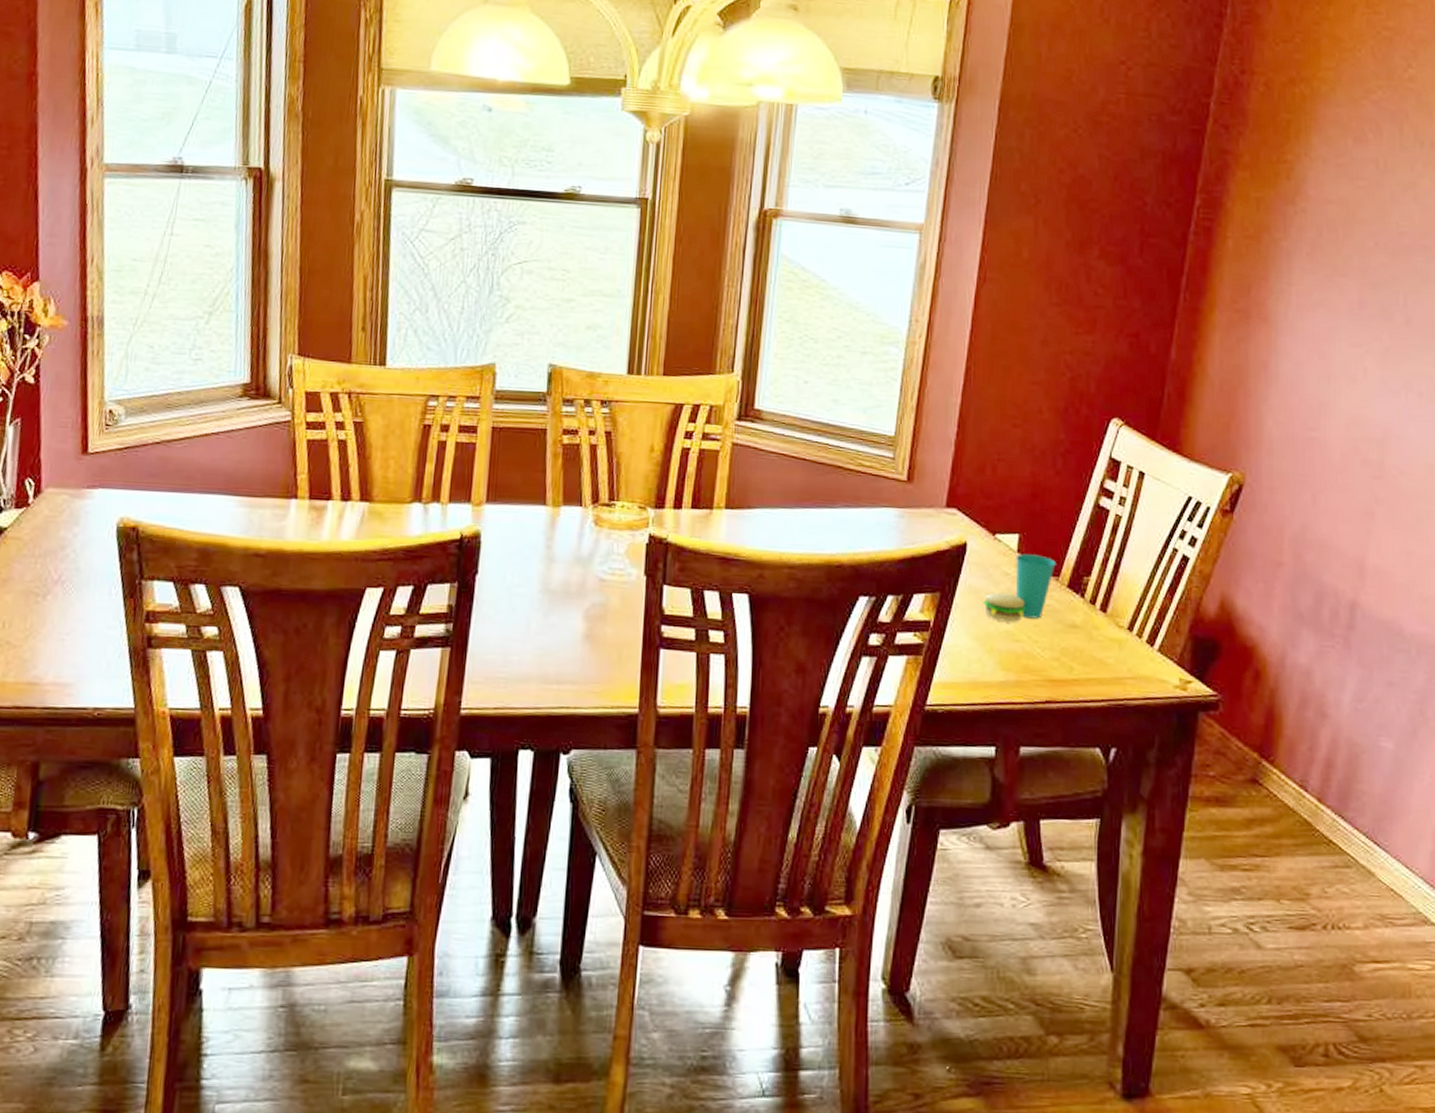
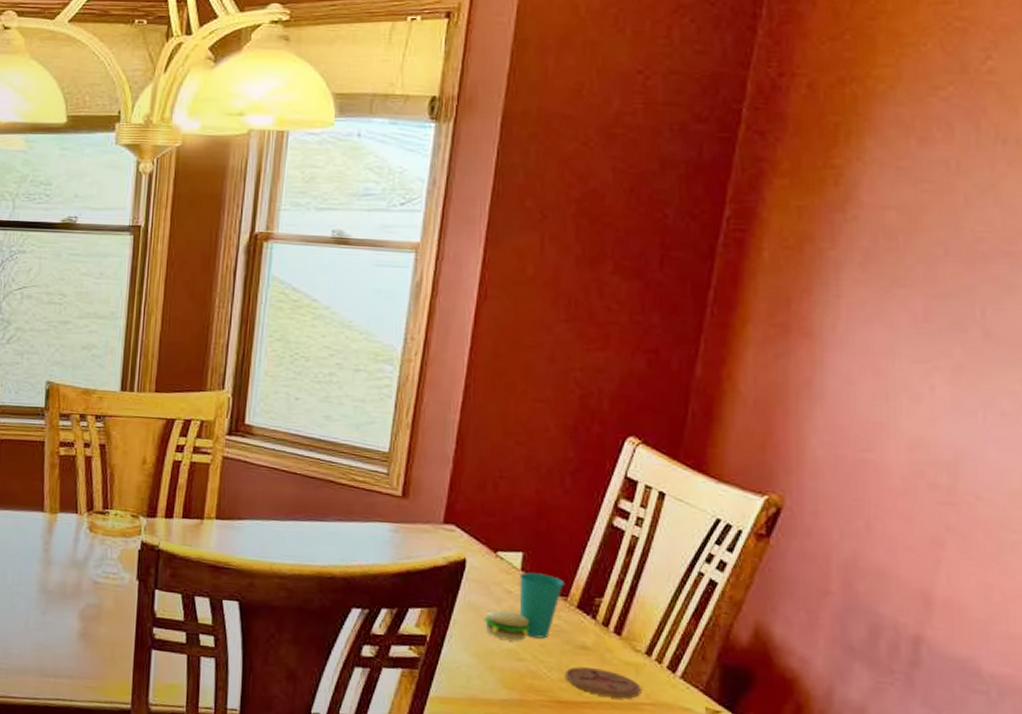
coaster: none [1057,645,1124,674] -> present [566,666,641,699]

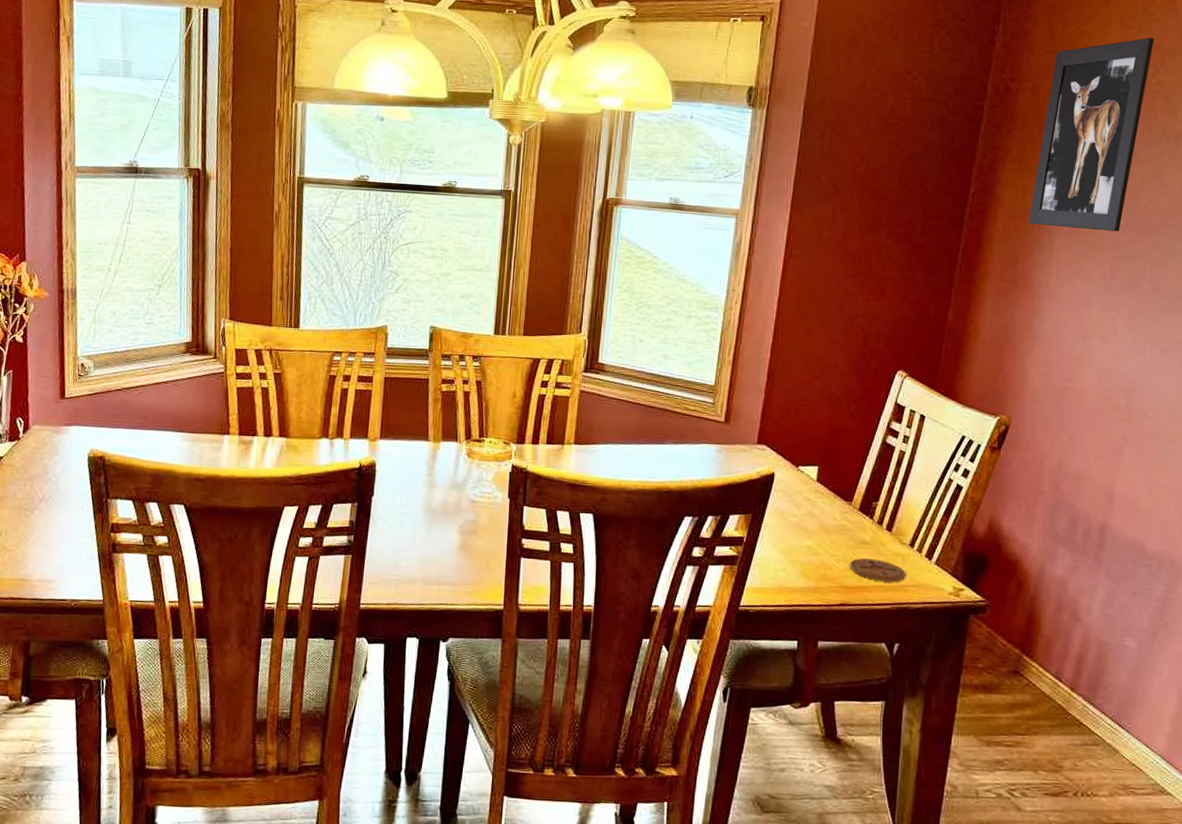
cup: present [483,572,564,641] -> none [788,482,849,539]
wall art: none [805,13,983,262] -> present [1028,37,1154,232]

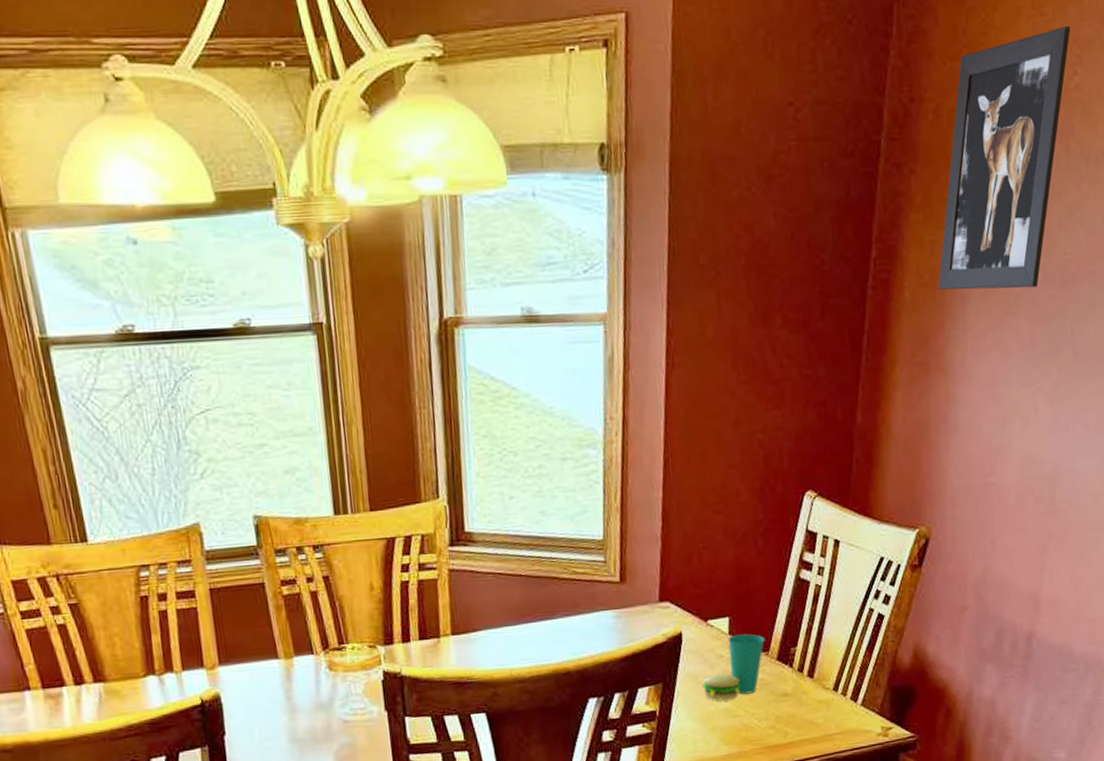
cup: none [788,482,849,539] -> present [702,633,765,701]
coaster: present [850,558,906,582] -> none [772,710,832,734]

